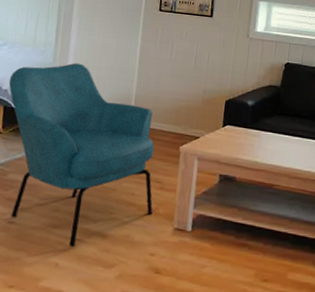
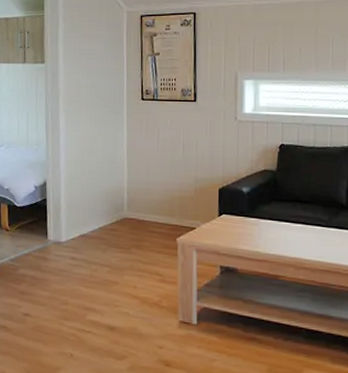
armchair: present [8,63,155,247] -> none [9,159,157,339]

